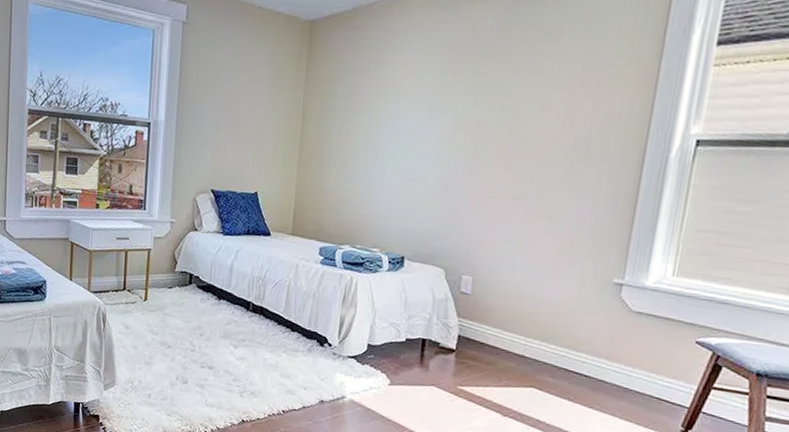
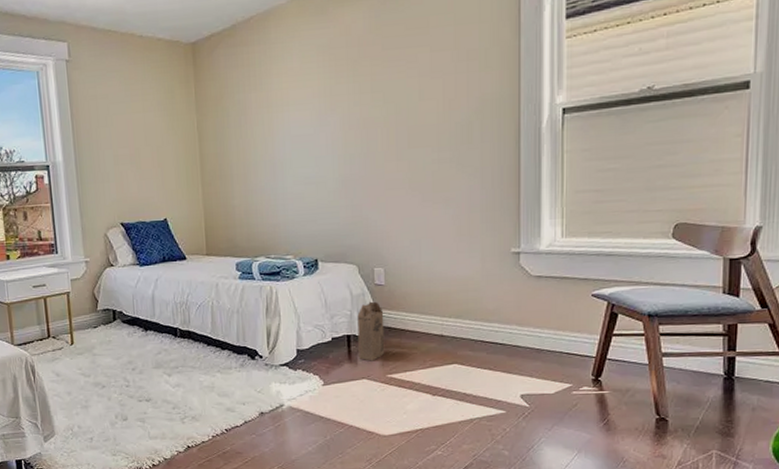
cardboard box: none [431,308,465,370] -> present [357,301,385,361]

